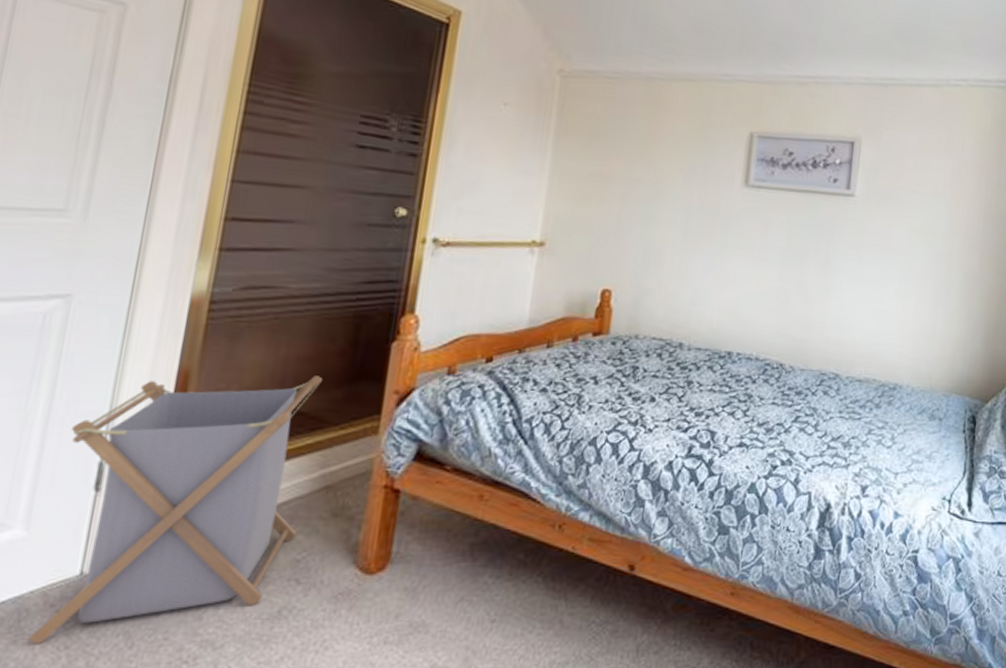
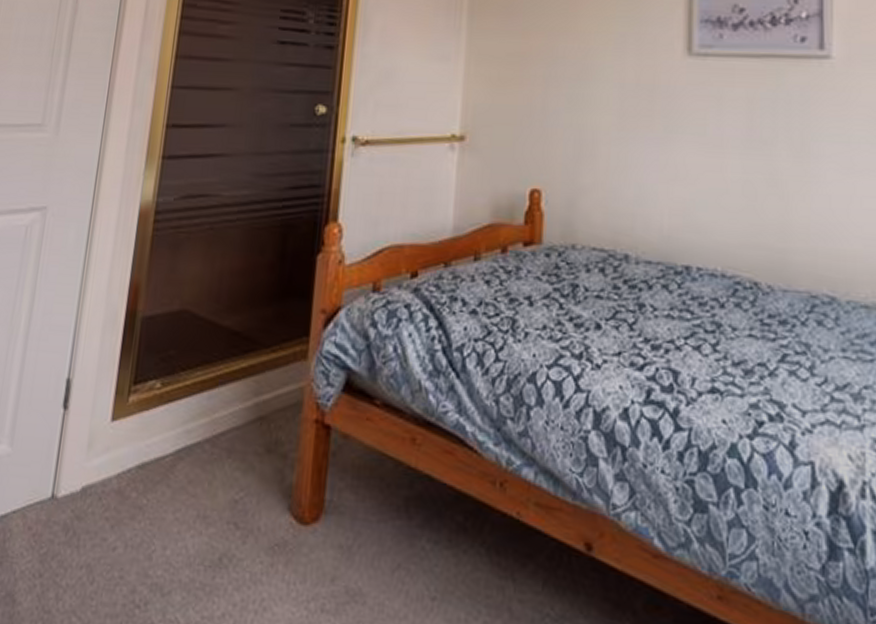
laundry basket: present [28,375,323,645] -> none [11,291,255,569]

